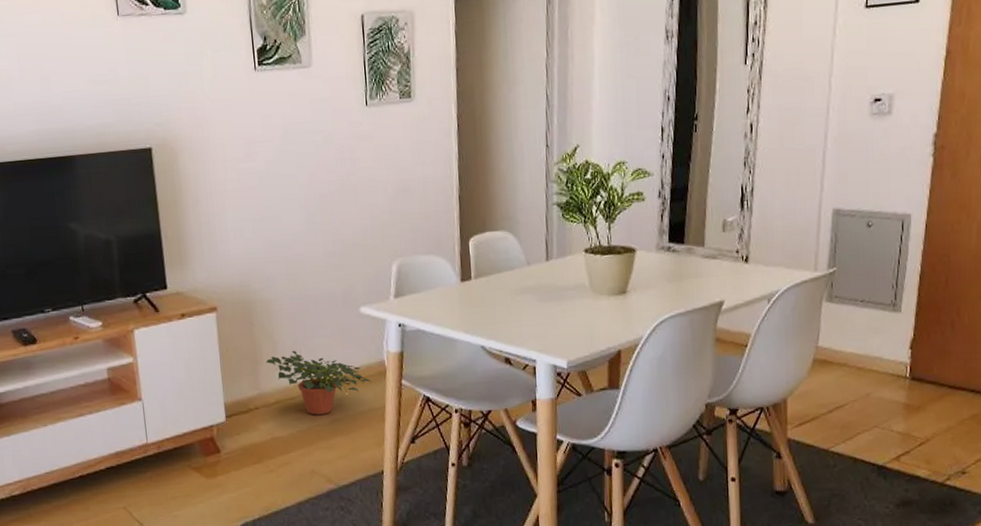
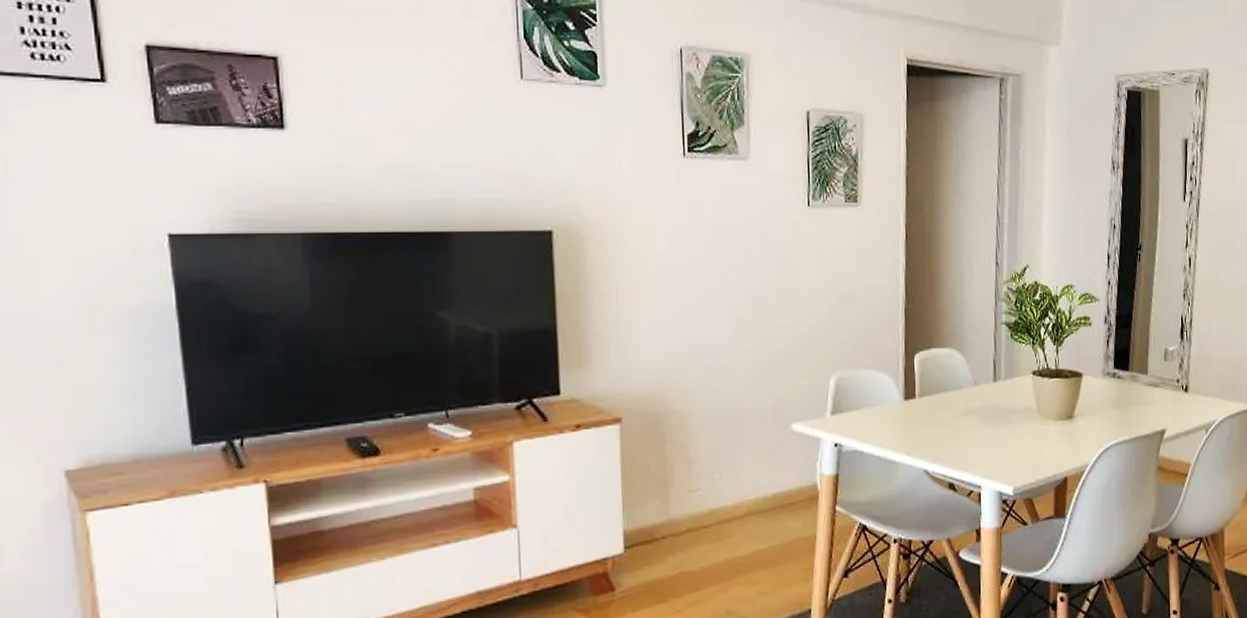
potted plant: present [266,350,371,415] -> none [677,470,801,546]

